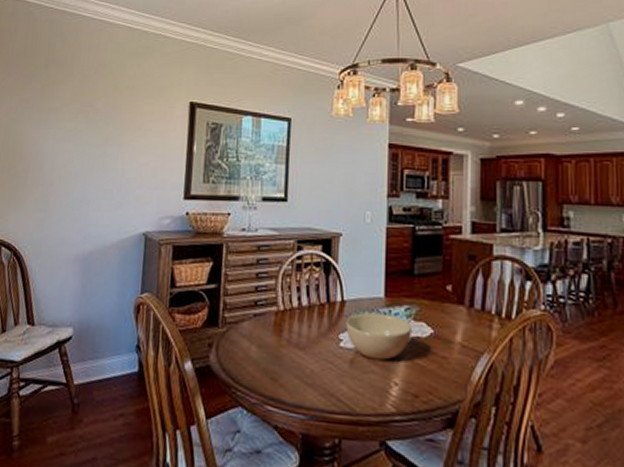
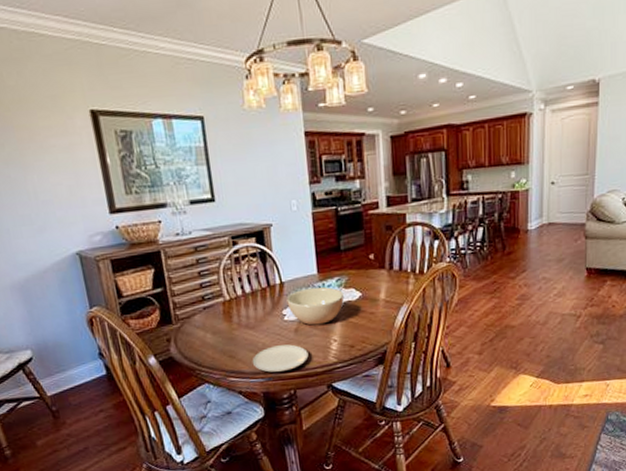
plate: none [295,376,362,412] -> present [252,344,309,373]

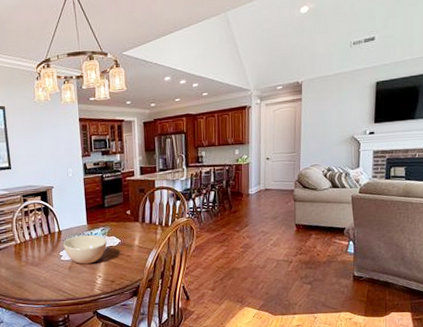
plate: present [252,344,309,373] -> none [35,279,79,301]

